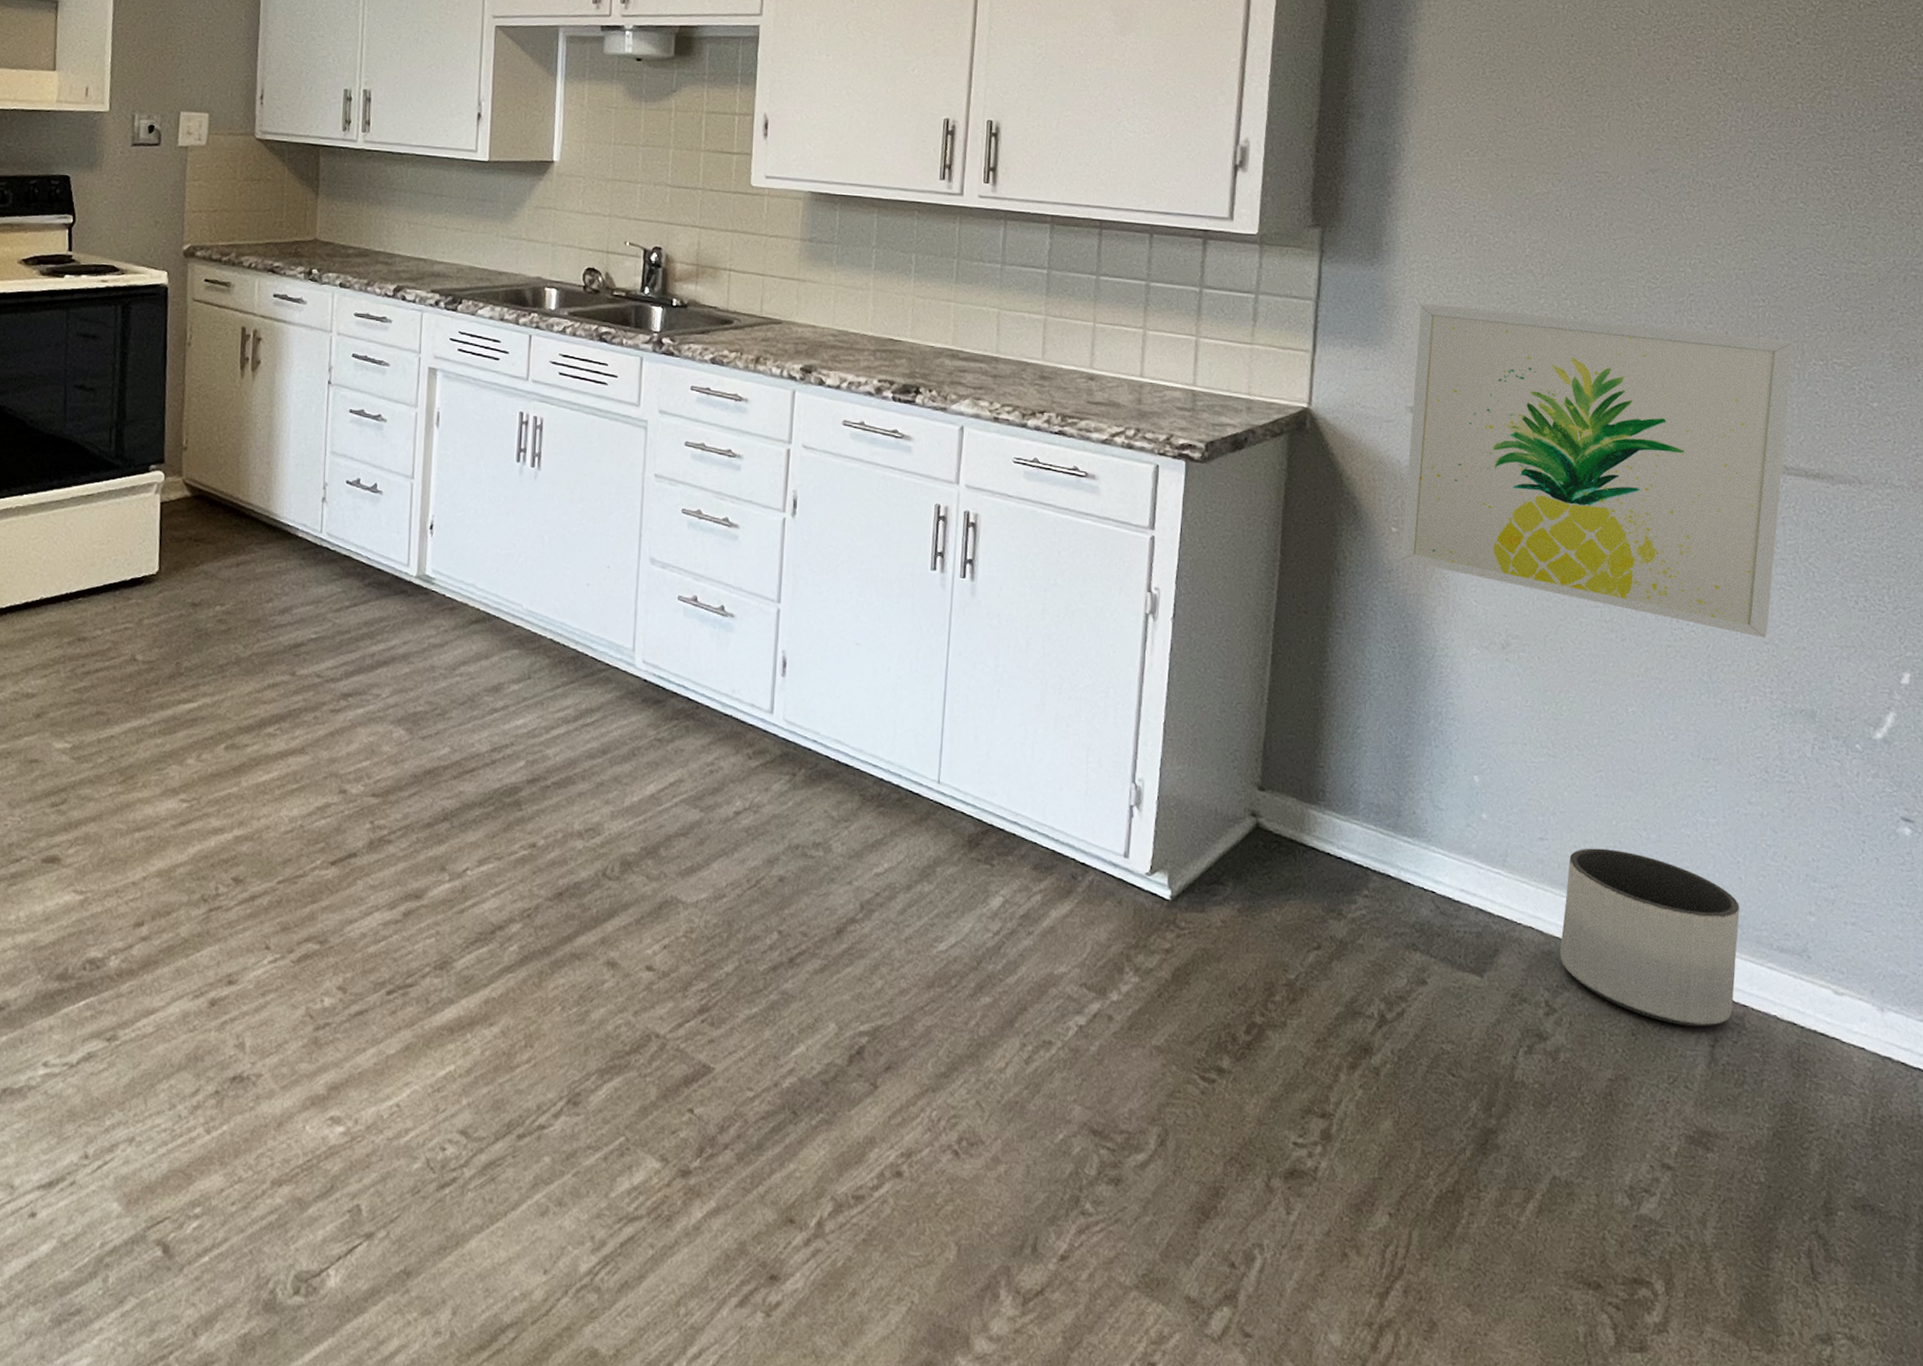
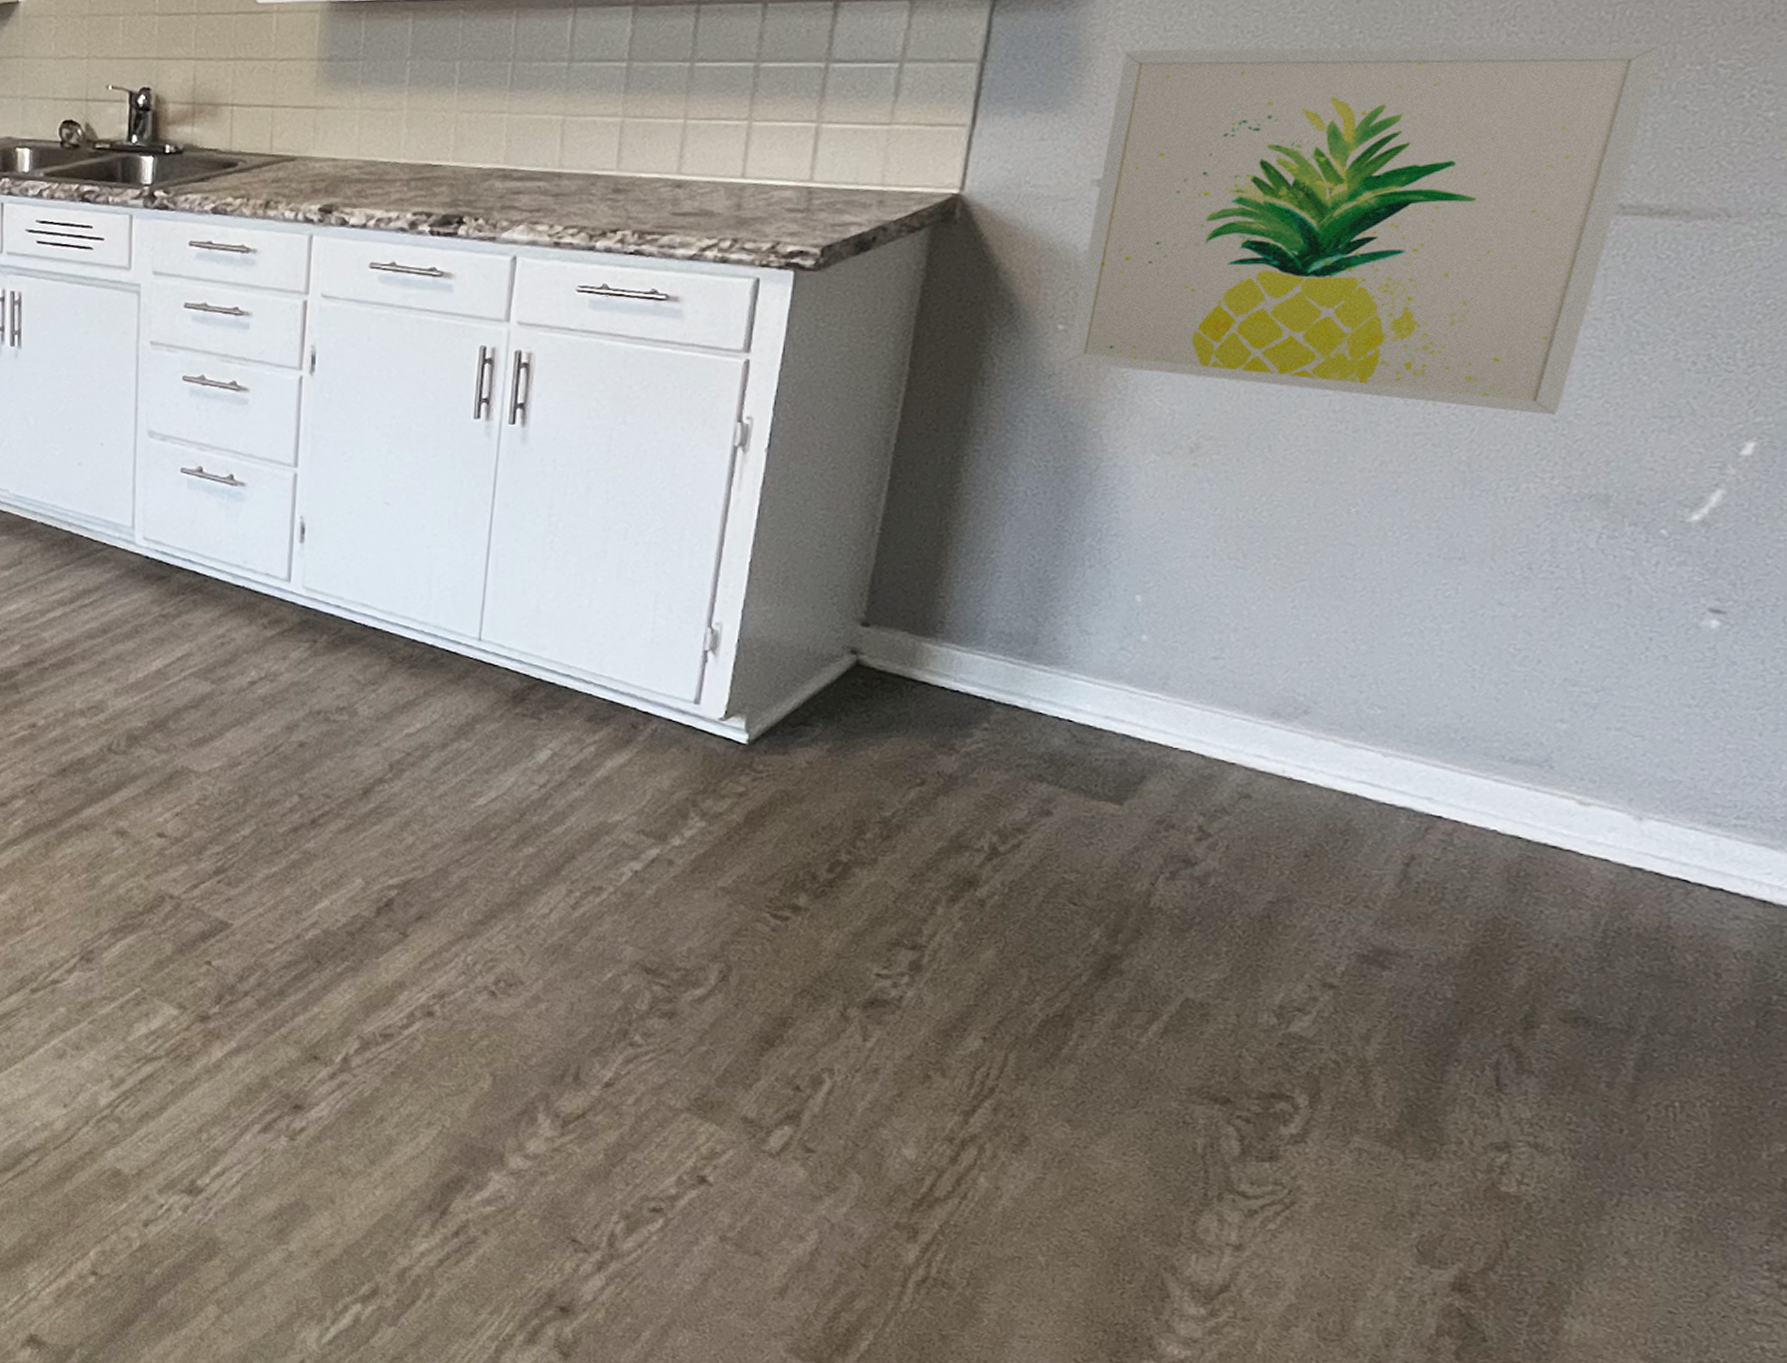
planter: present [1560,848,1740,1027] -> none [1223,664,1467,845]

